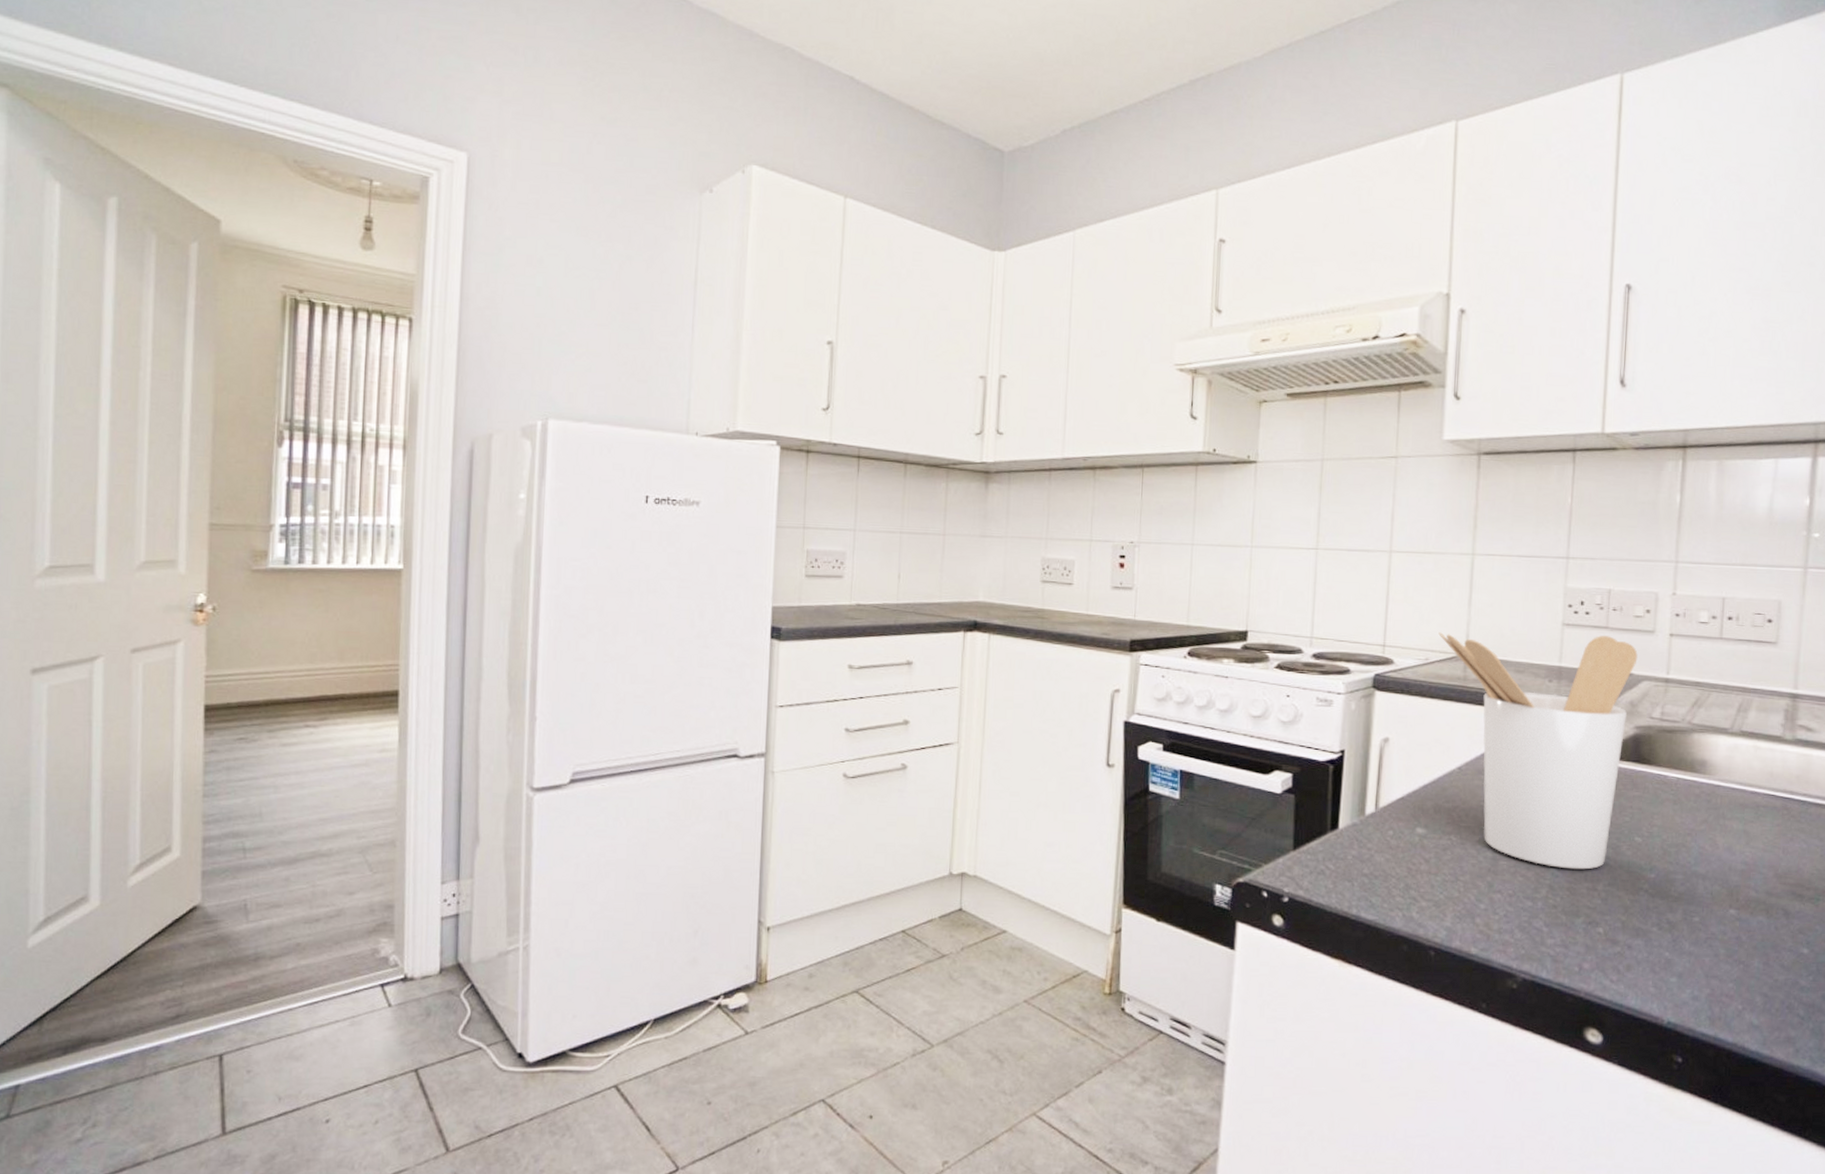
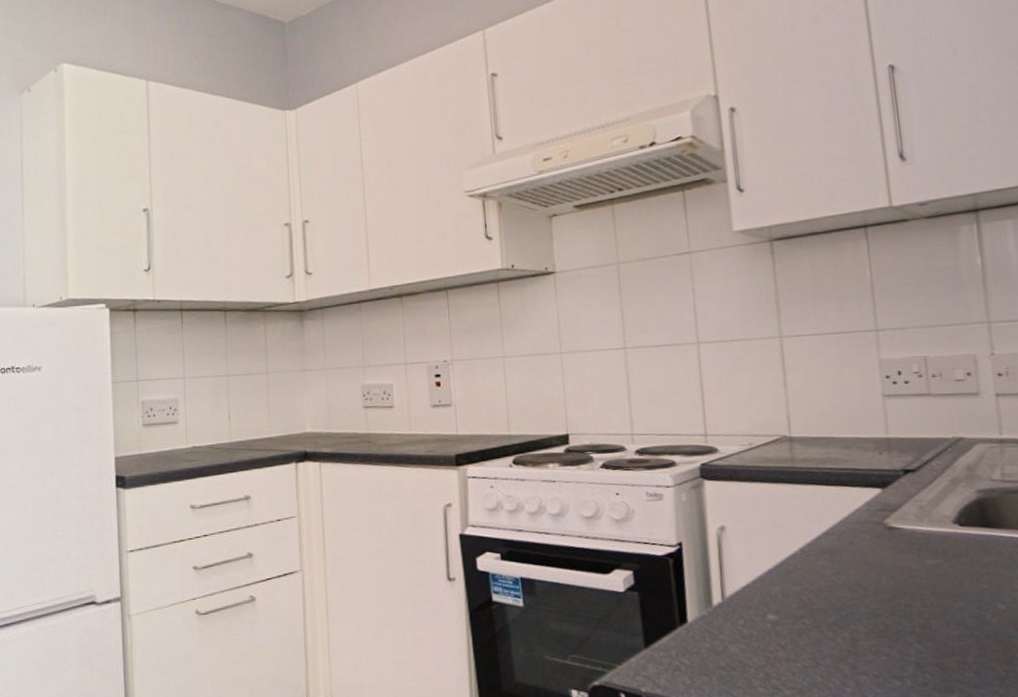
utensil holder: present [1438,632,1638,870] -> none [758,402,971,644]

